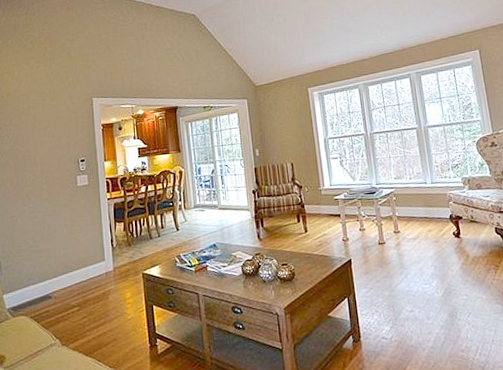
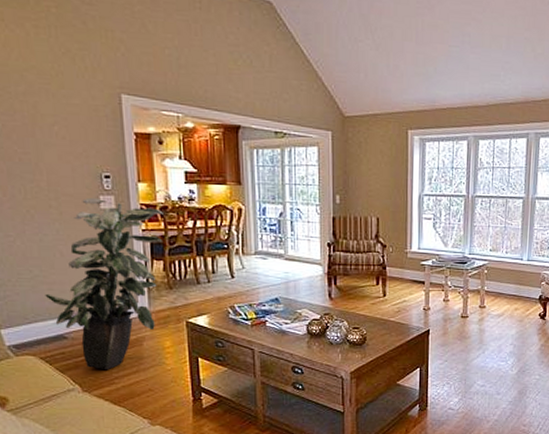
indoor plant: none [36,178,124,324] -> present [45,197,165,370]

